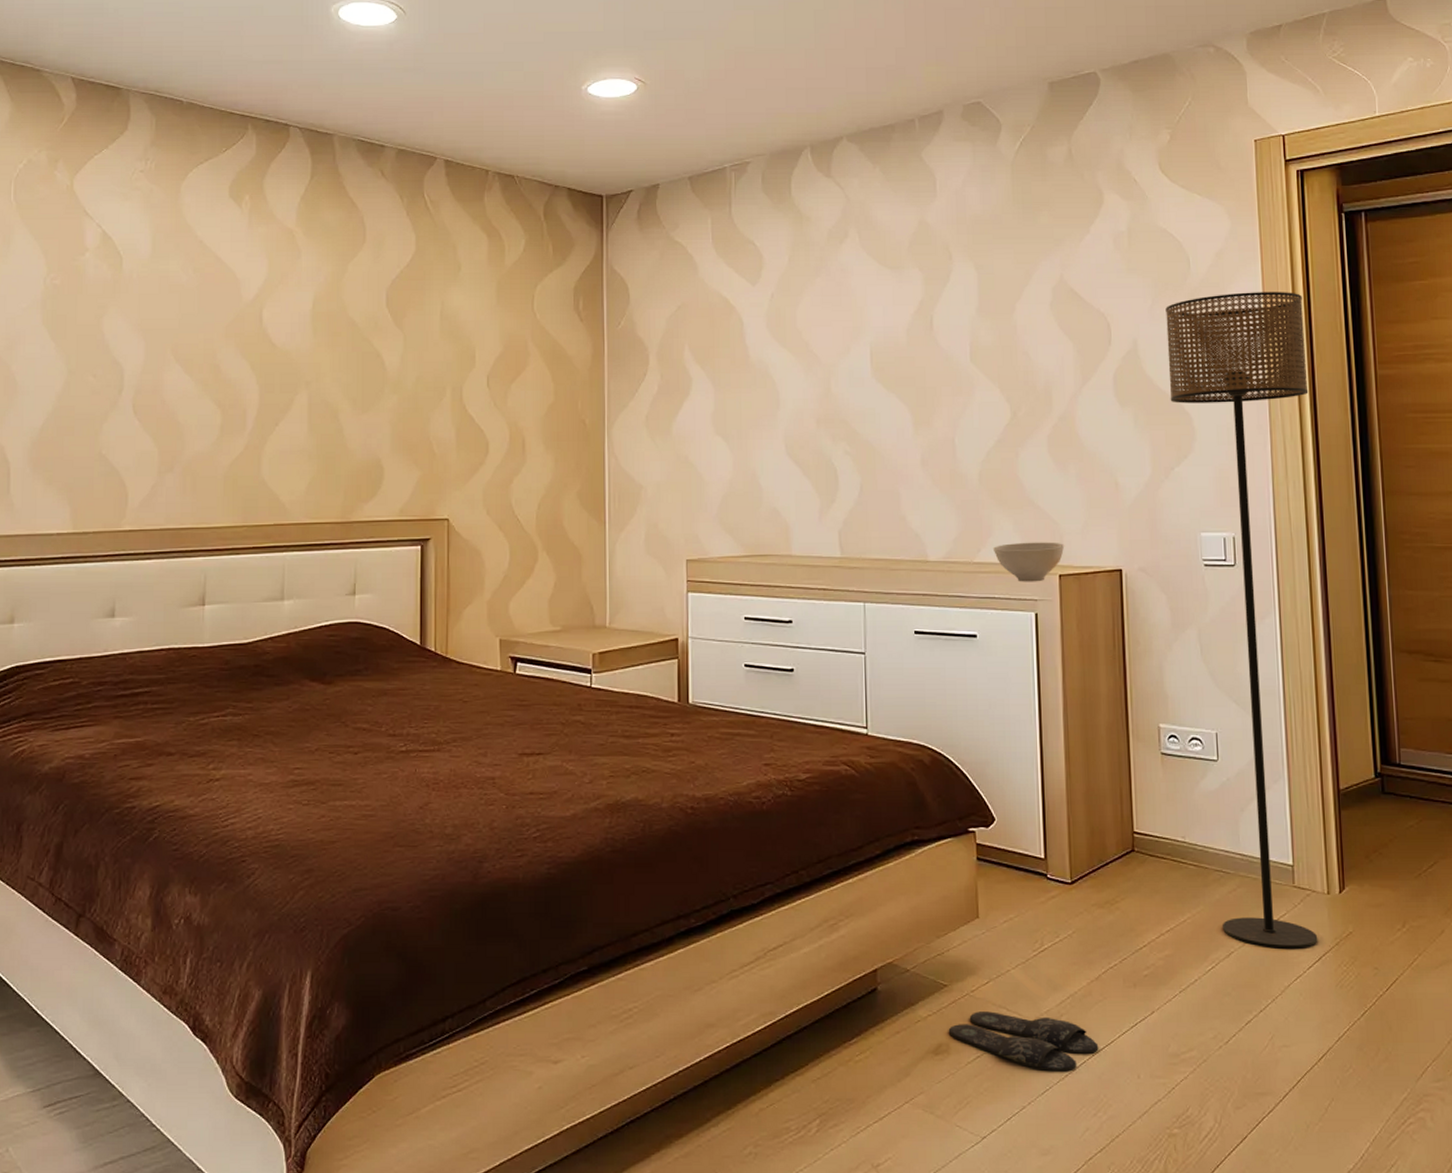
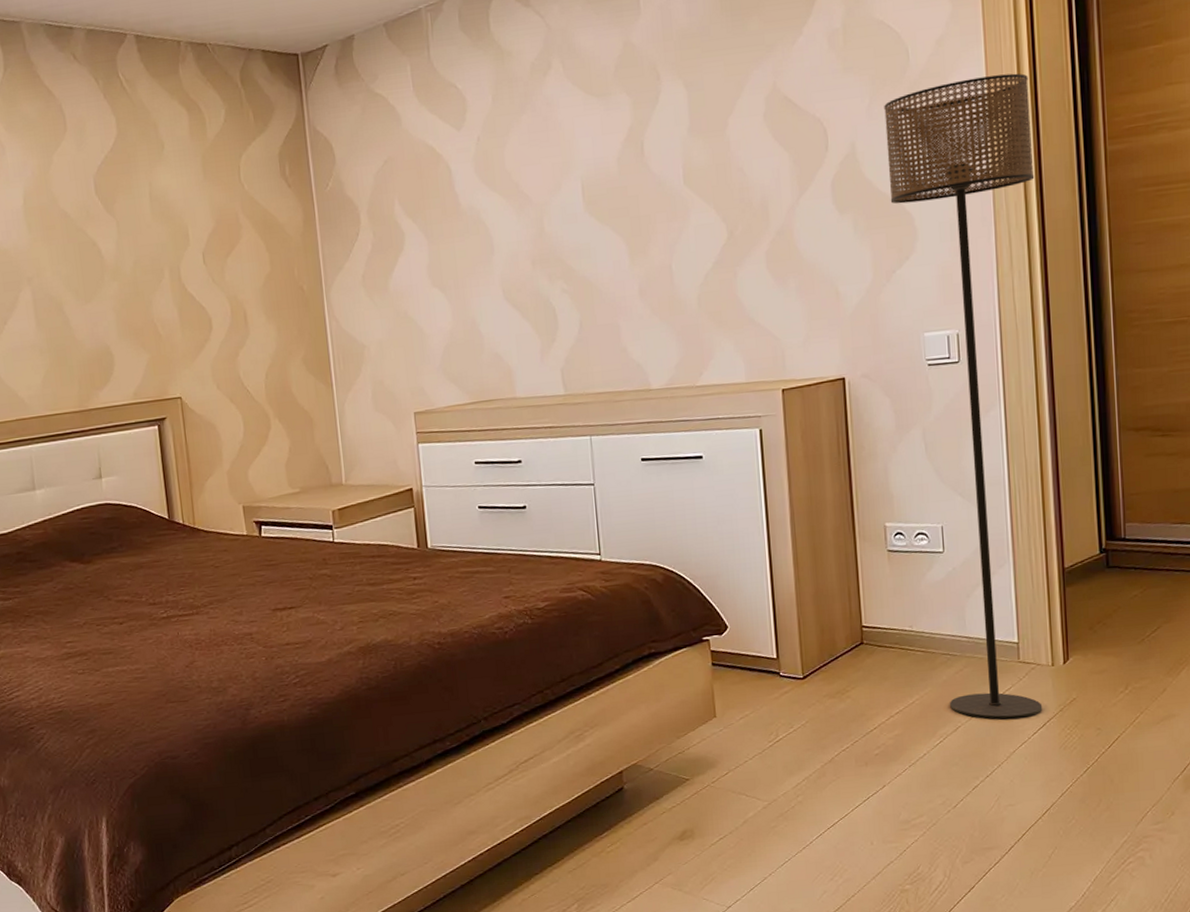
slippers: present [948,1011,1099,1072] -> none [692,798,834,846]
bowl: present [992,542,1065,582] -> none [714,358,787,401]

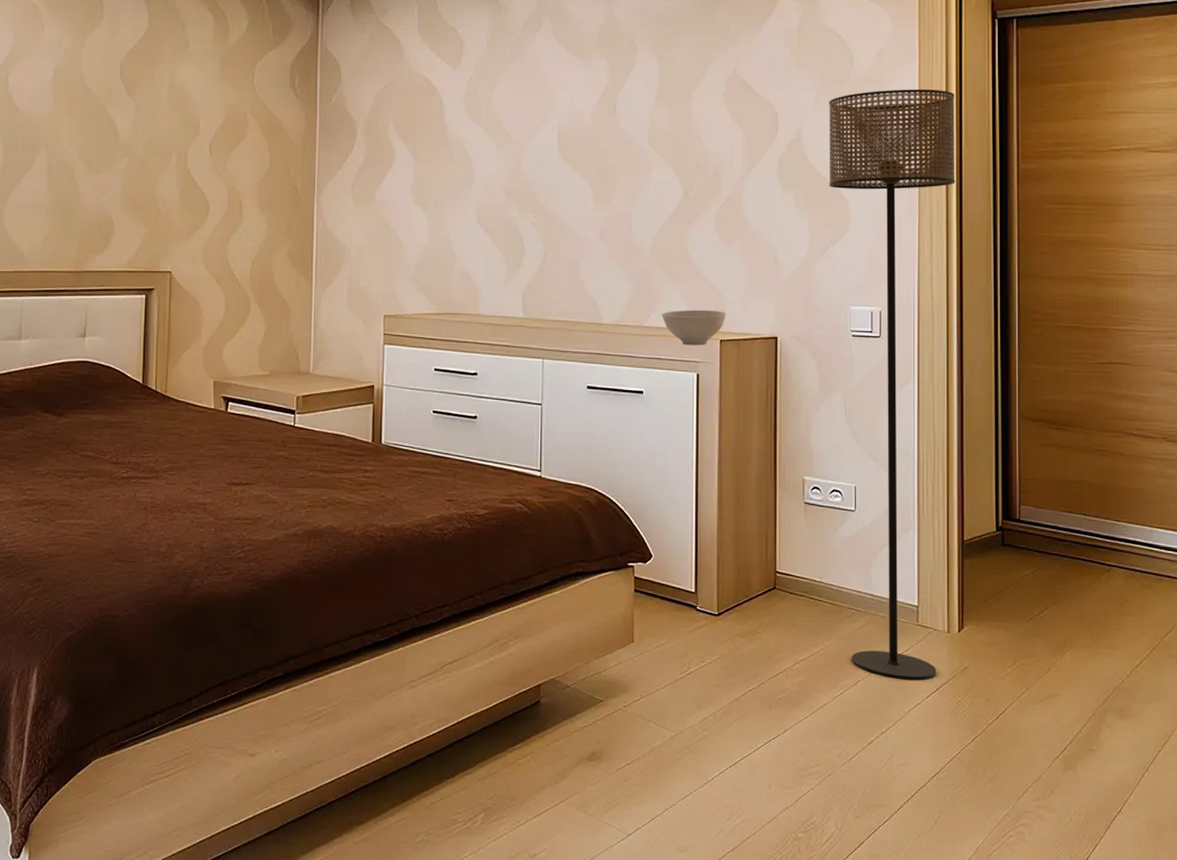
bowl: none [714,358,787,401] -> present [661,309,727,346]

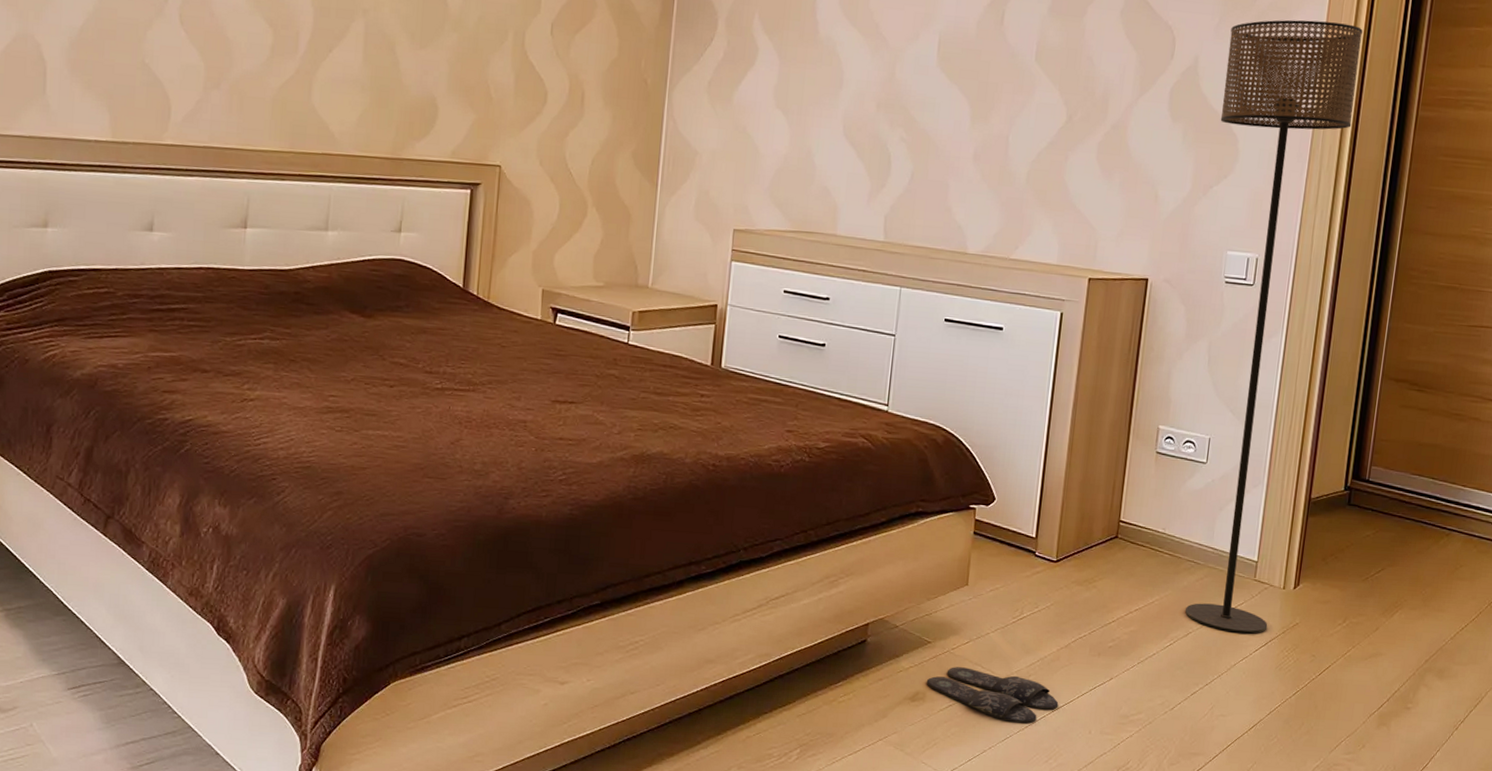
slippers: none [602,724,735,780] -> present [926,667,1059,724]
bowl: present [661,309,727,346] -> none [1029,243,1099,284]

